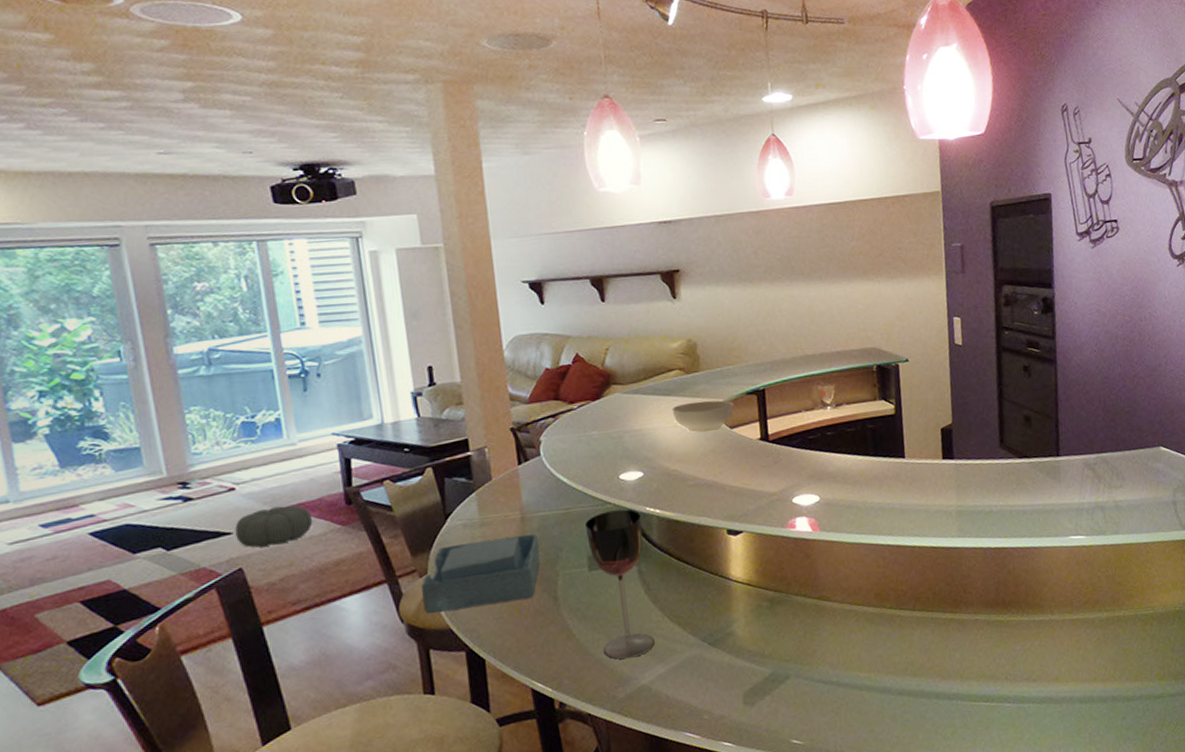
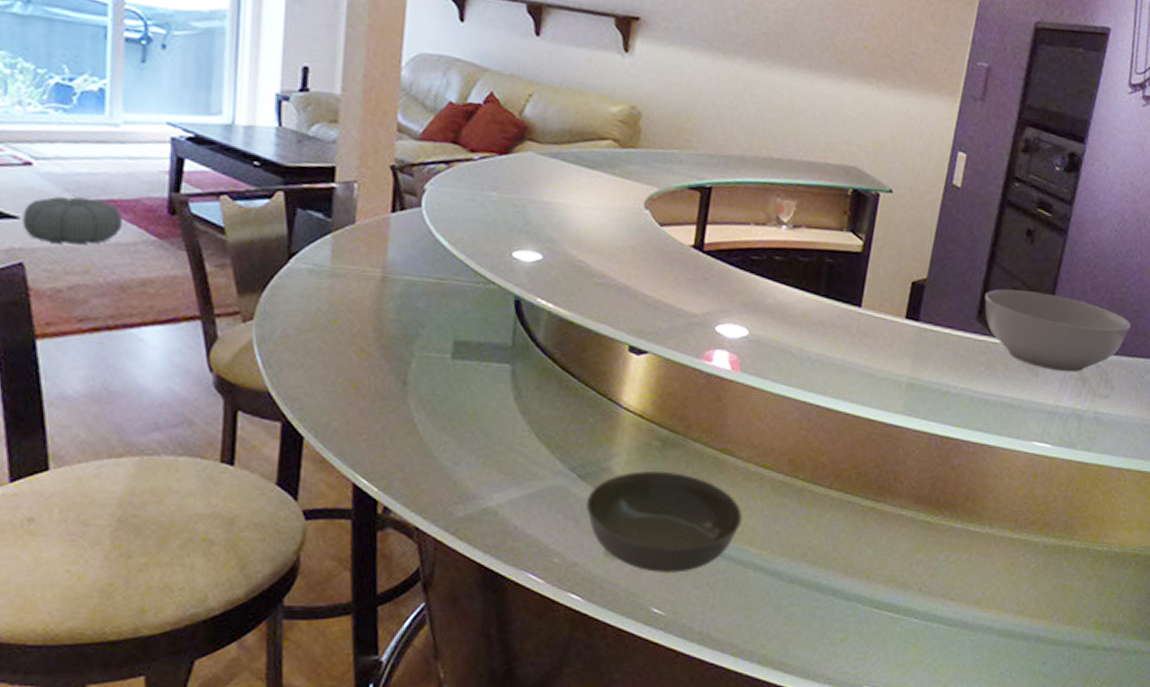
napkin holder: present [421,533,541,614] -> none [241,291,399,377]
wineglass: present [584,509,655,659] -> none [449,292,528,473]
bowl: present [671,400,734,433] -> none [593,182,670,224]
bowl: none [719,624,849,710] -> present [585,470,743,574]
bowl: none [1002,413,1127,475] -> present [984,289,1132,373]

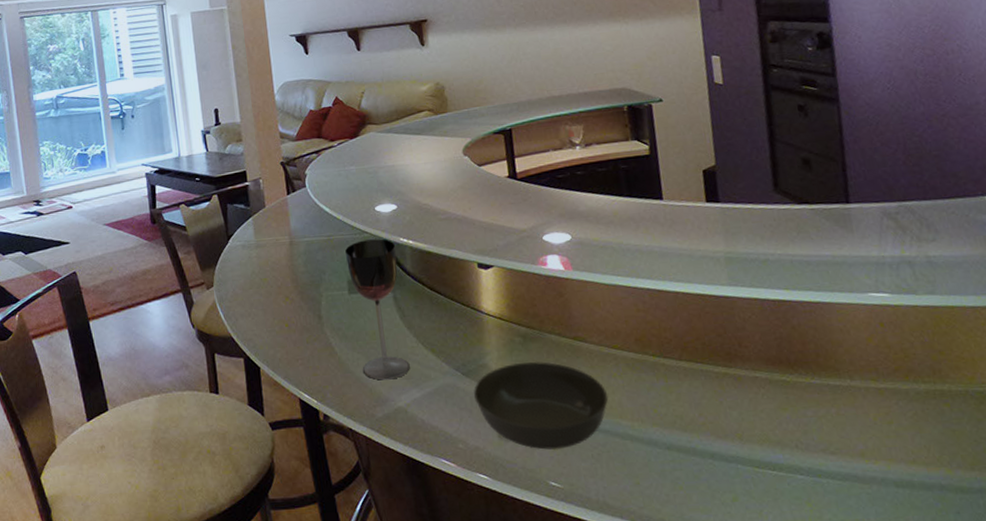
pouf: present [22,197,124,245] -> none [71,222,127,256]
wineglass: none [449,292,528,473] -> present [344,238,410,380]
bowl: present [984,289,1132,373] -> none [775,156,937,224]

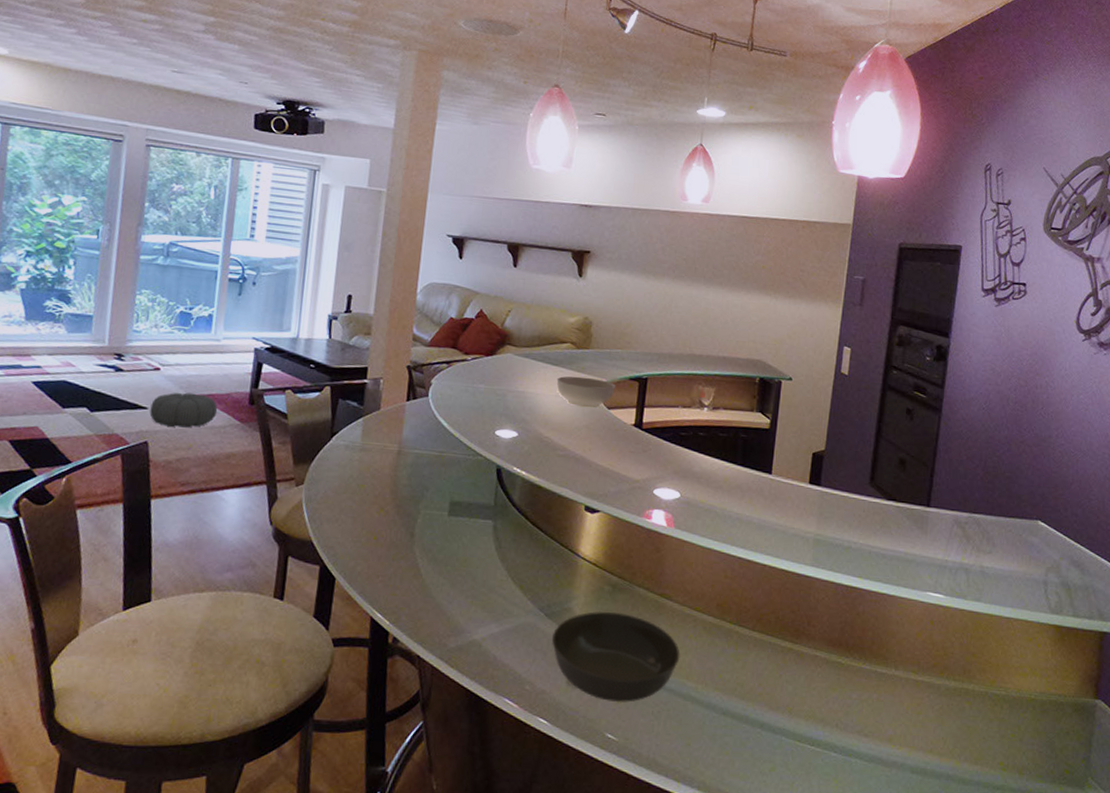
pouf: none [71,222,127,256] -> present [149,392,218,428]
wineglass: present [344,238,410,380] -> none [444,462,507,611]
bowl: none [422,139,482,169] -> present [556,376,615,408]

